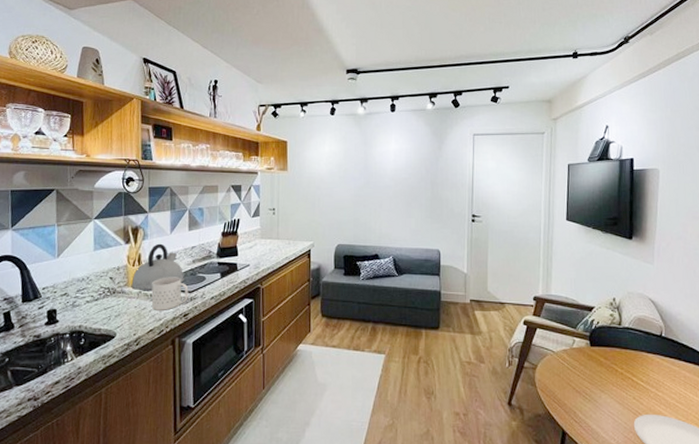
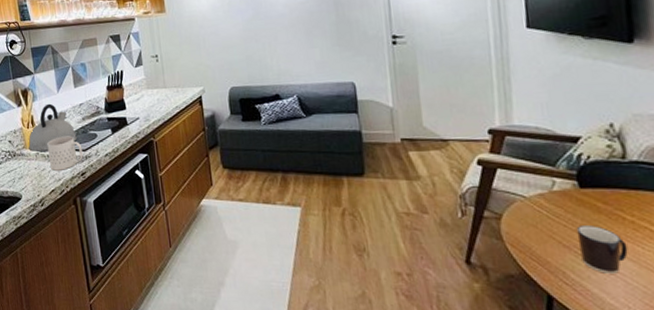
mug: none [585,376,617,413] -> present [576,226,628,274]

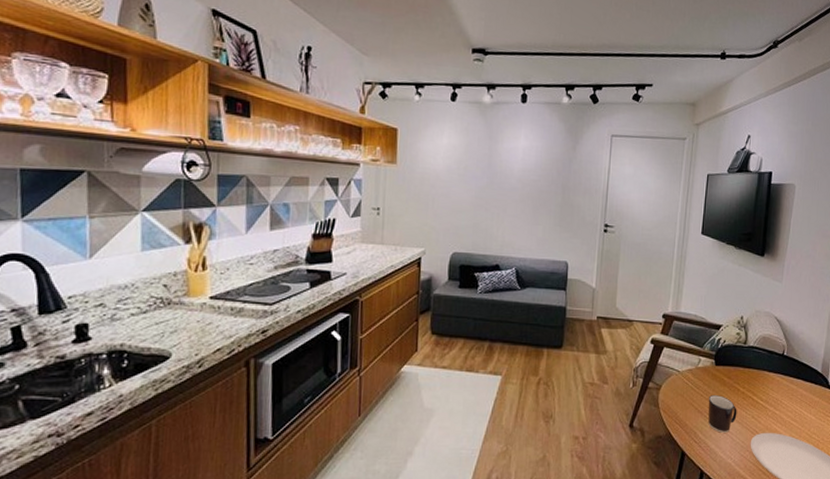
kettle: present [28,103,77,152] -> none [192,244,263,301]
mug: present [47,136,83,171] -> none [219,285,269,326]

